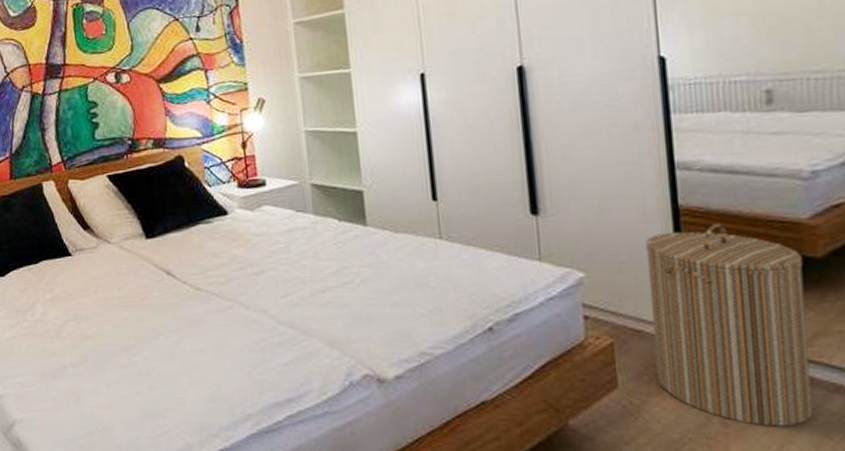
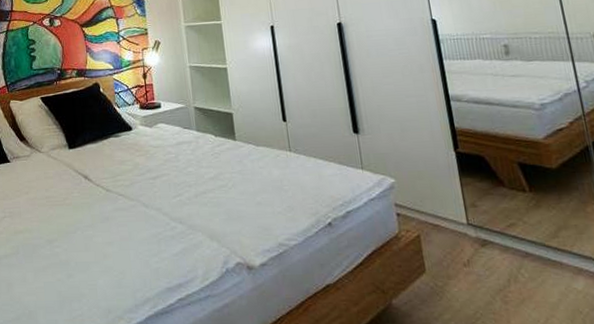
laundry hamper: present [645,223,813,427] -> none [435,141,566,303]

